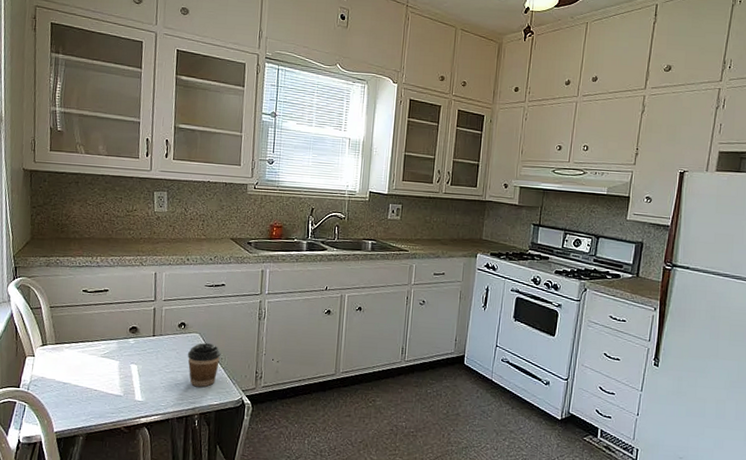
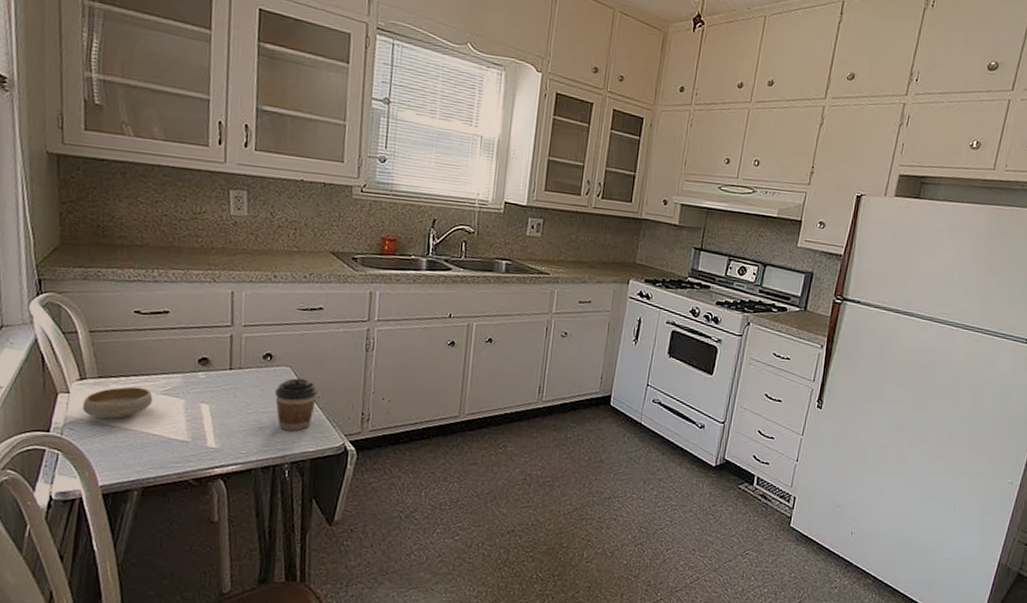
bowl: none [43,351,95,377] -> present [82,386,153,419]

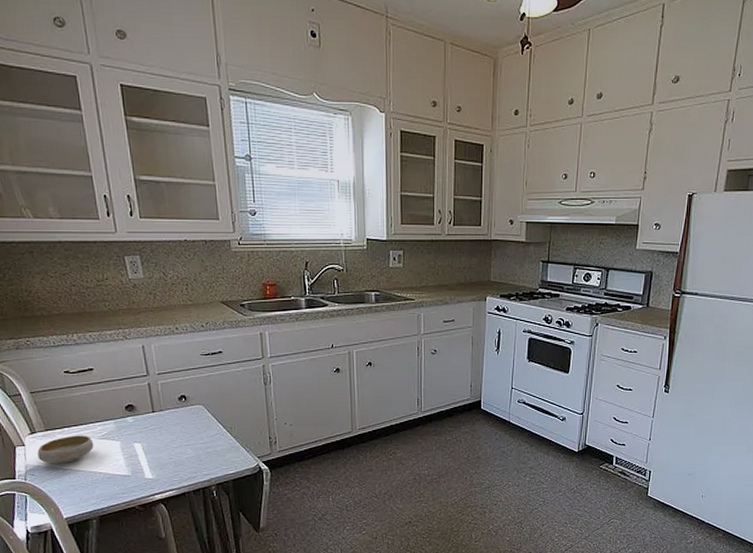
coffee cup: present [274,378,319,432] -> none [193,414,230,459]

